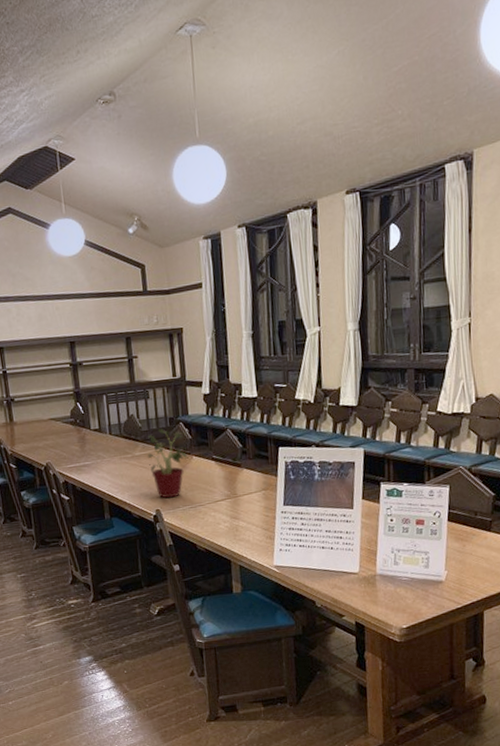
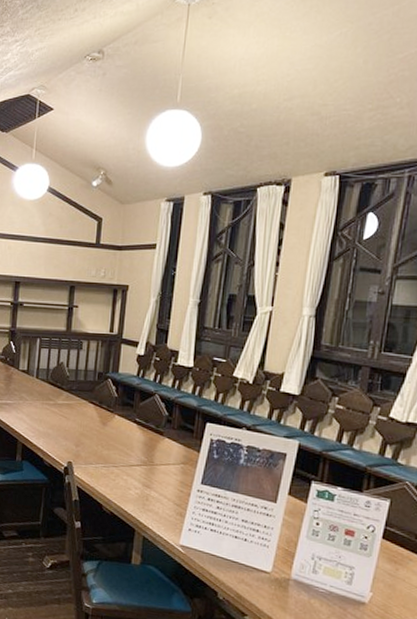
potted plant: present [147,429,189,498] -> none [69,381,111,453]

